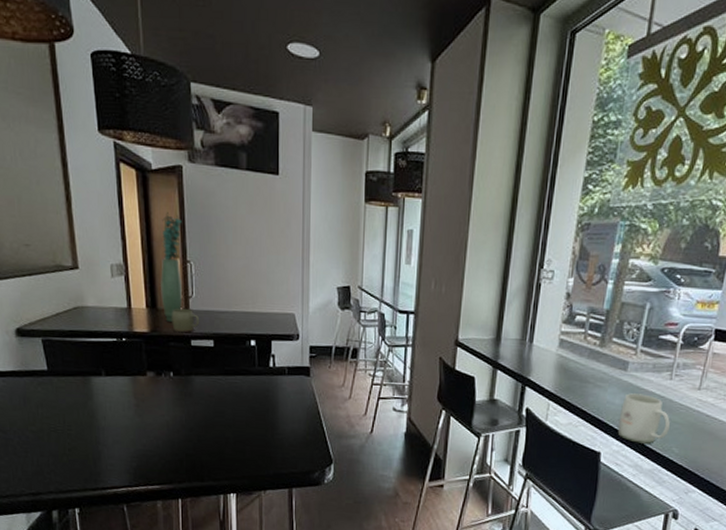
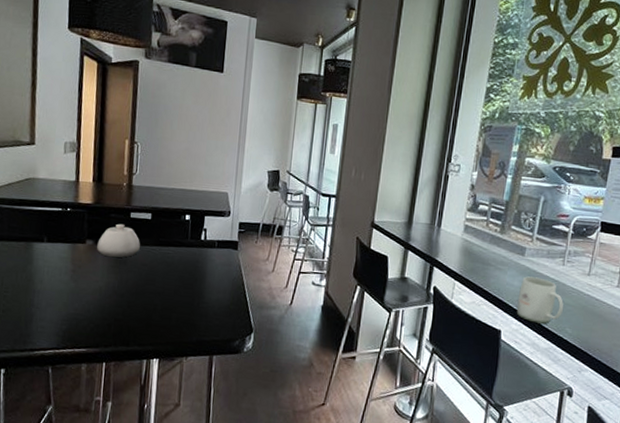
sugar bowl: none [159,352,206,390] -> present [97,223,141,258]
vase: present [161,211,183,322] -> none [107,98,134,195]
mug: present [172,309,200,332] -> none [115,184,141,205]

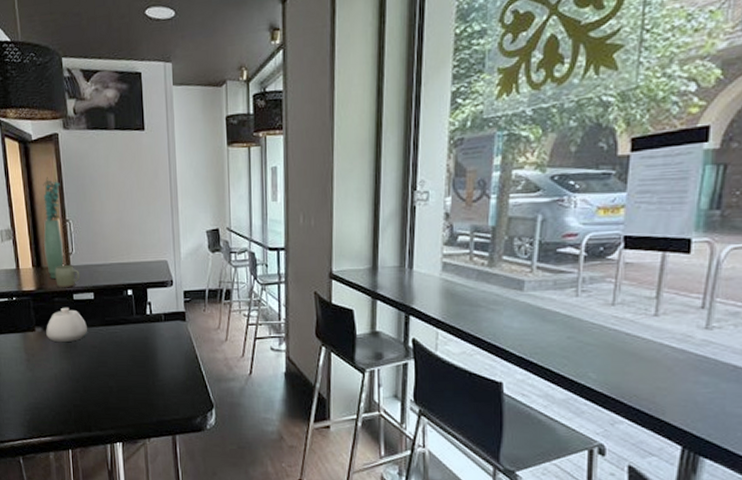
vase: none [107,98,134,195] -> present [43,176,64,279]
mug: none [115,184,141,205] -> present [55,265,81,287]
mug: present [516,276,564,324] -> none [520,315,582,370]

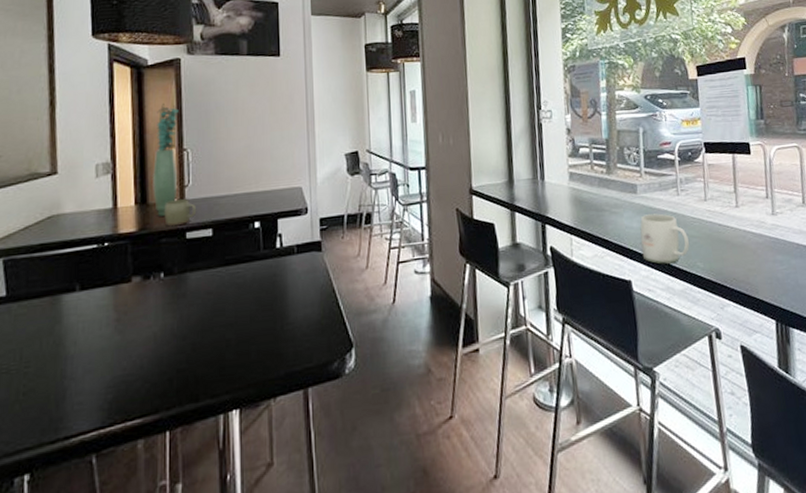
sugar bowl: present [46,307,88,343] -> none [146,248,203,293]
mug: none [520,315,582,370] -> present [640,213,690,264]

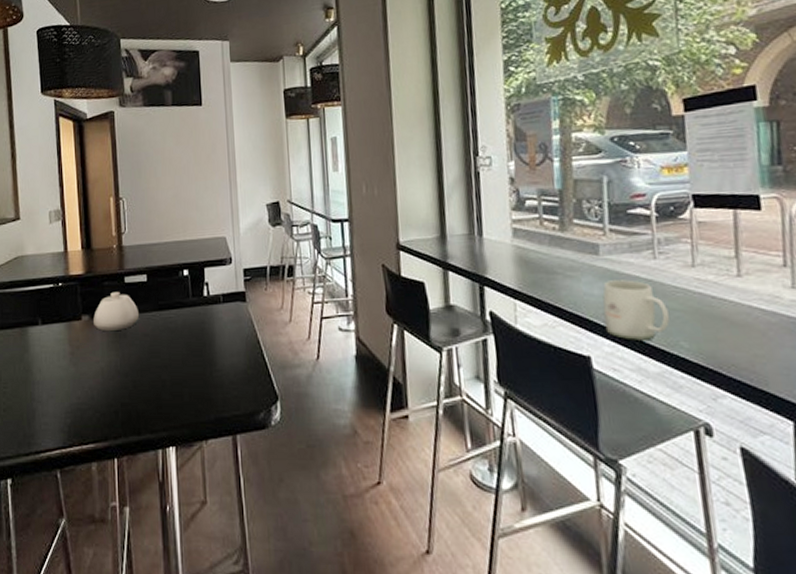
sugar bowl: none [146,248,203,293] -> present [93,291,140,332]
vase: present [153,102,179,216] -> none [95,154,116,261]
mug: present [164,199,197,226] -> none [106,246,133,270]

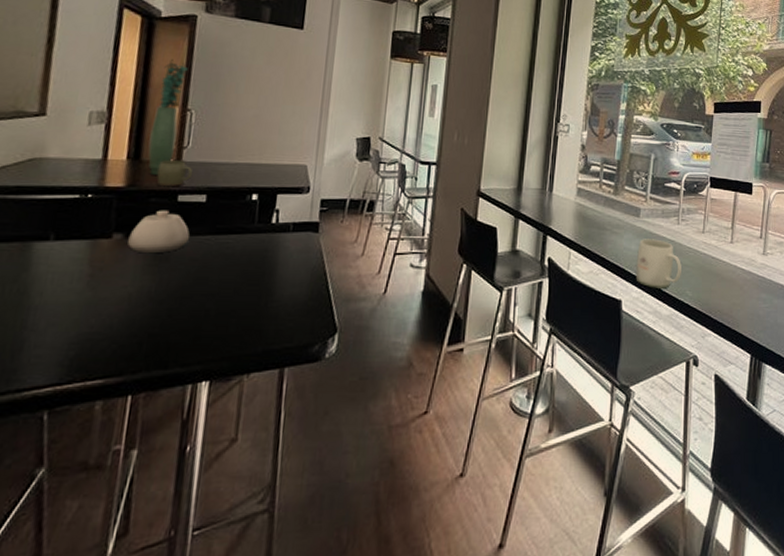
vase: none [95,154,116,261] -> present [147,58,188,175]
mug: none [106,246,133,270] -> present [156,160,194,186]

